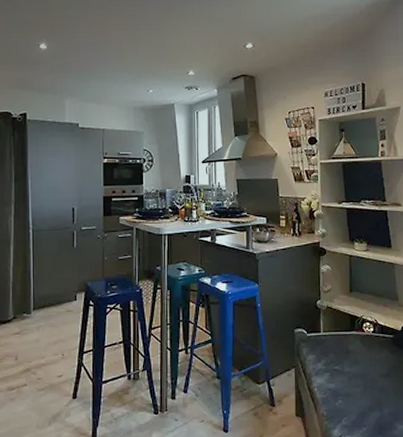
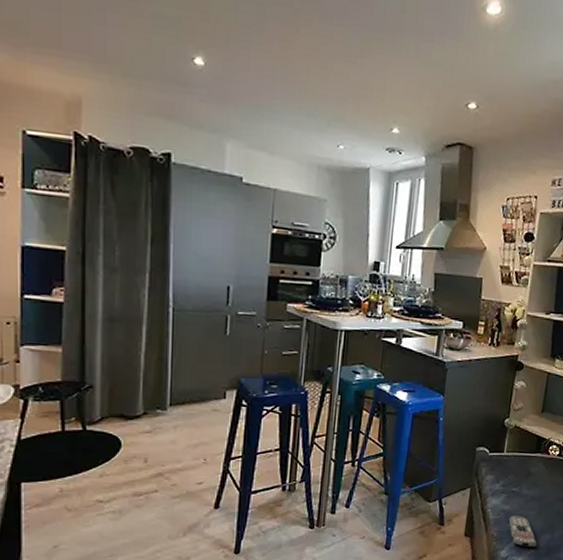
remote control: none [336,394,368,426] -> present [509,516,537,548]

